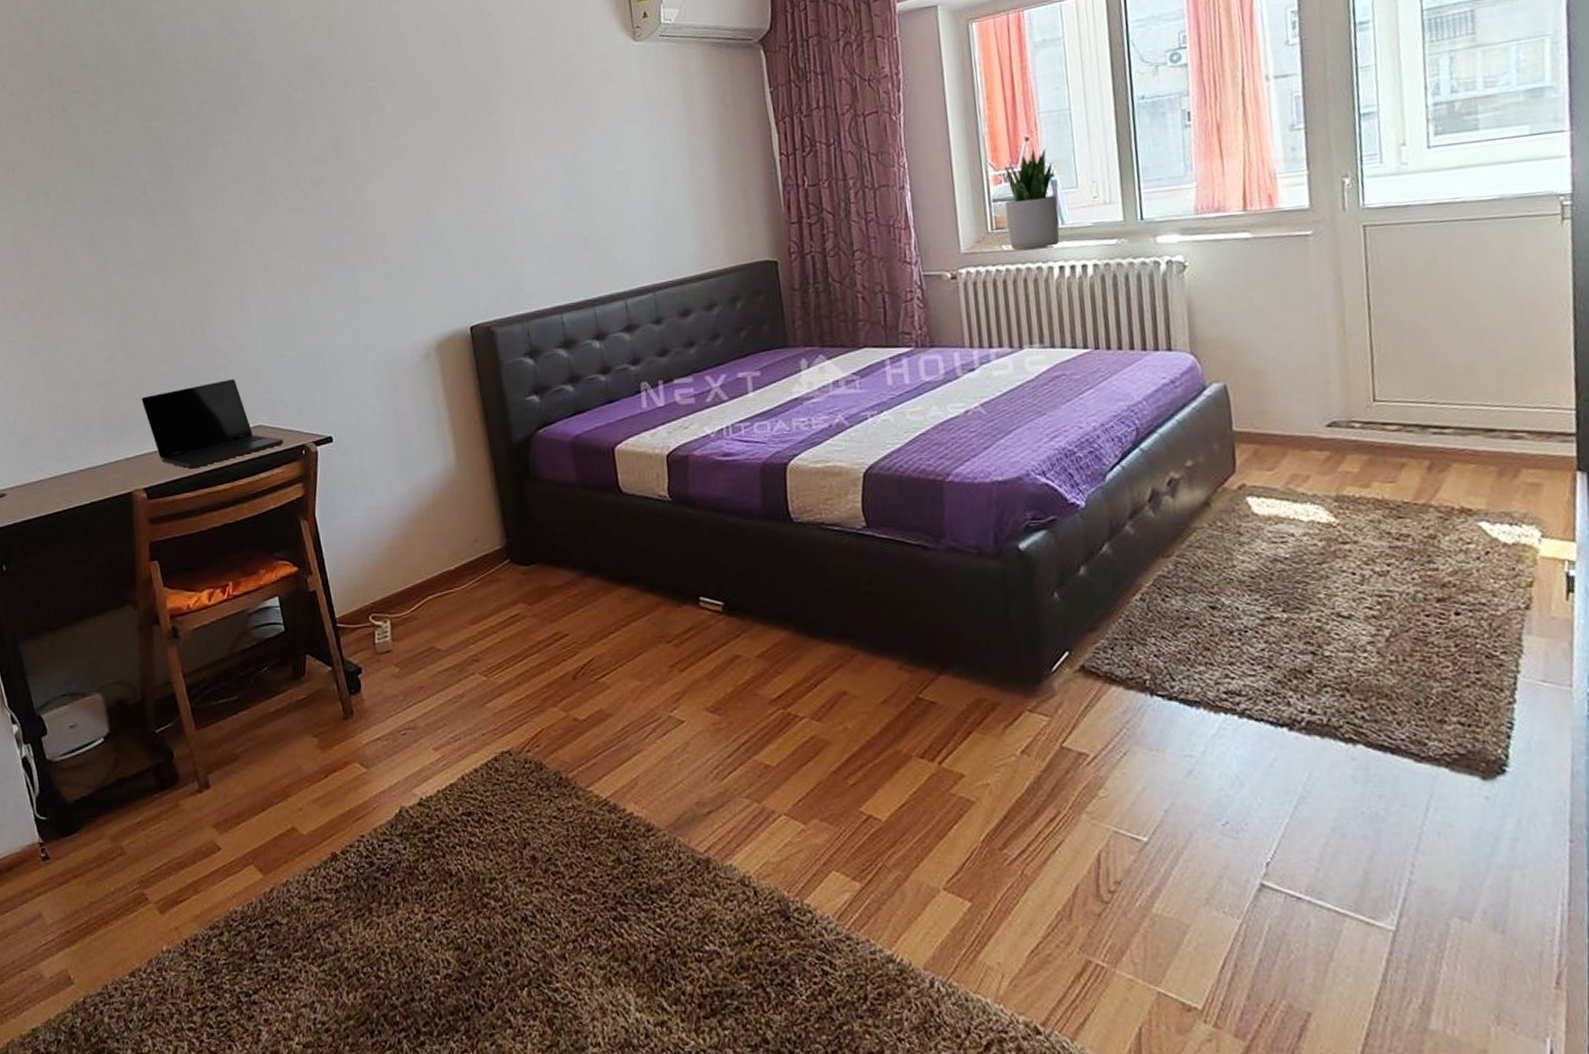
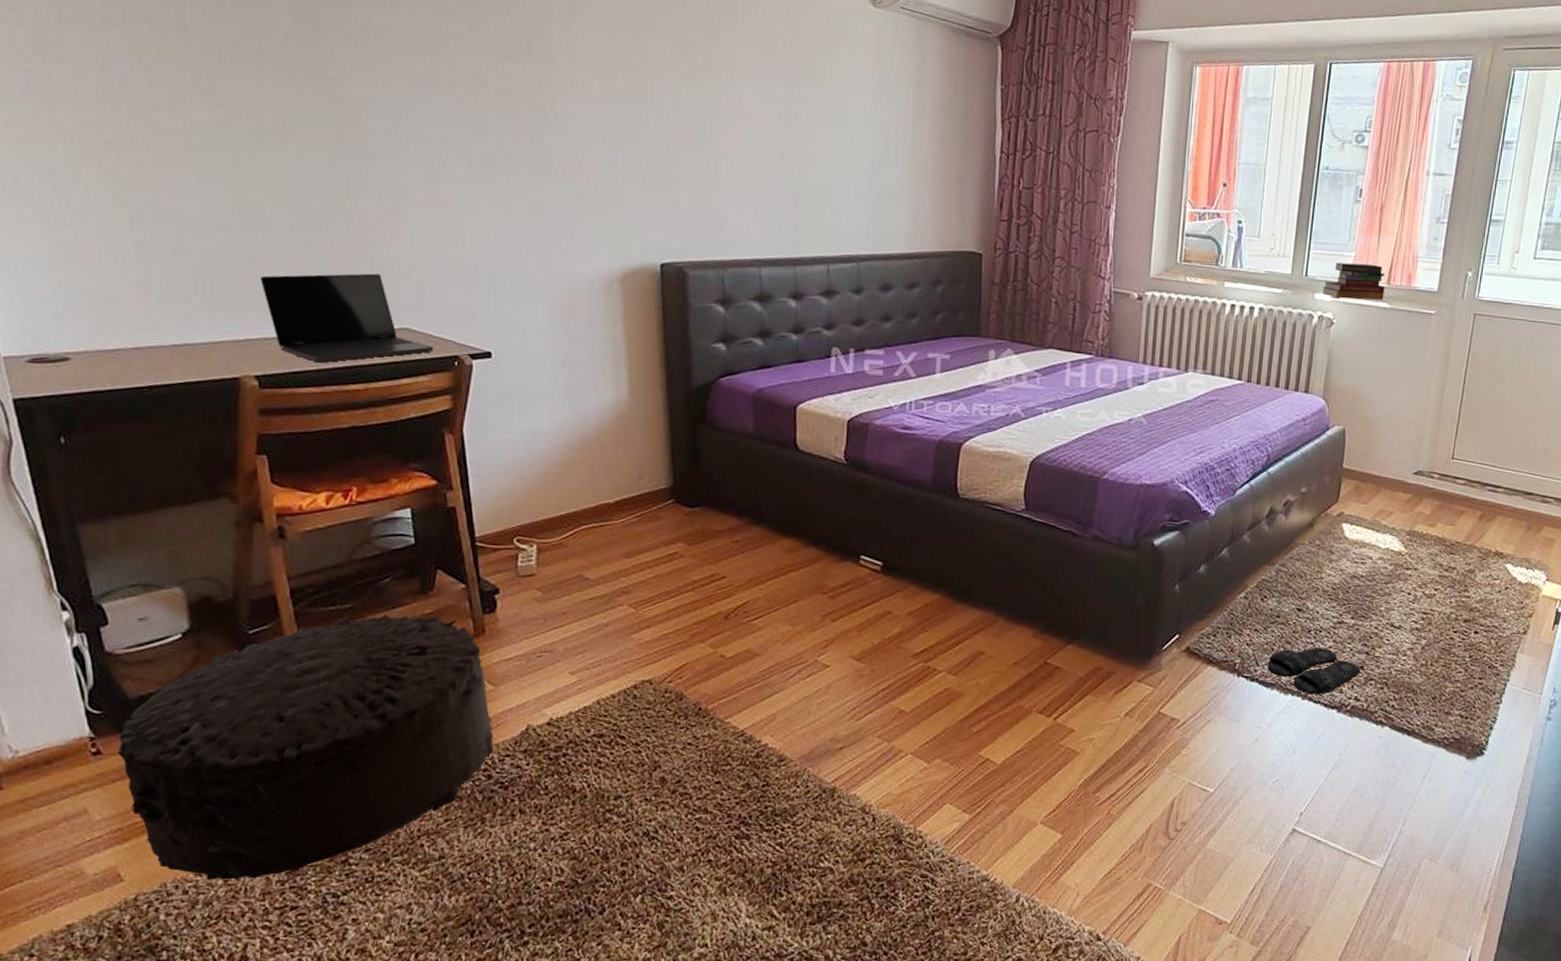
pouf: none [61,700,372,981] -> present [117,614,494,880]
planter: present [1003,148,1060,250] -> none [1193,194,1243,286]
books: none [1165,191,1243,238] -> present [1323,262,1385,300]
slippers: none [1185,651,1309,710] -> present [1267,647,1360,695]

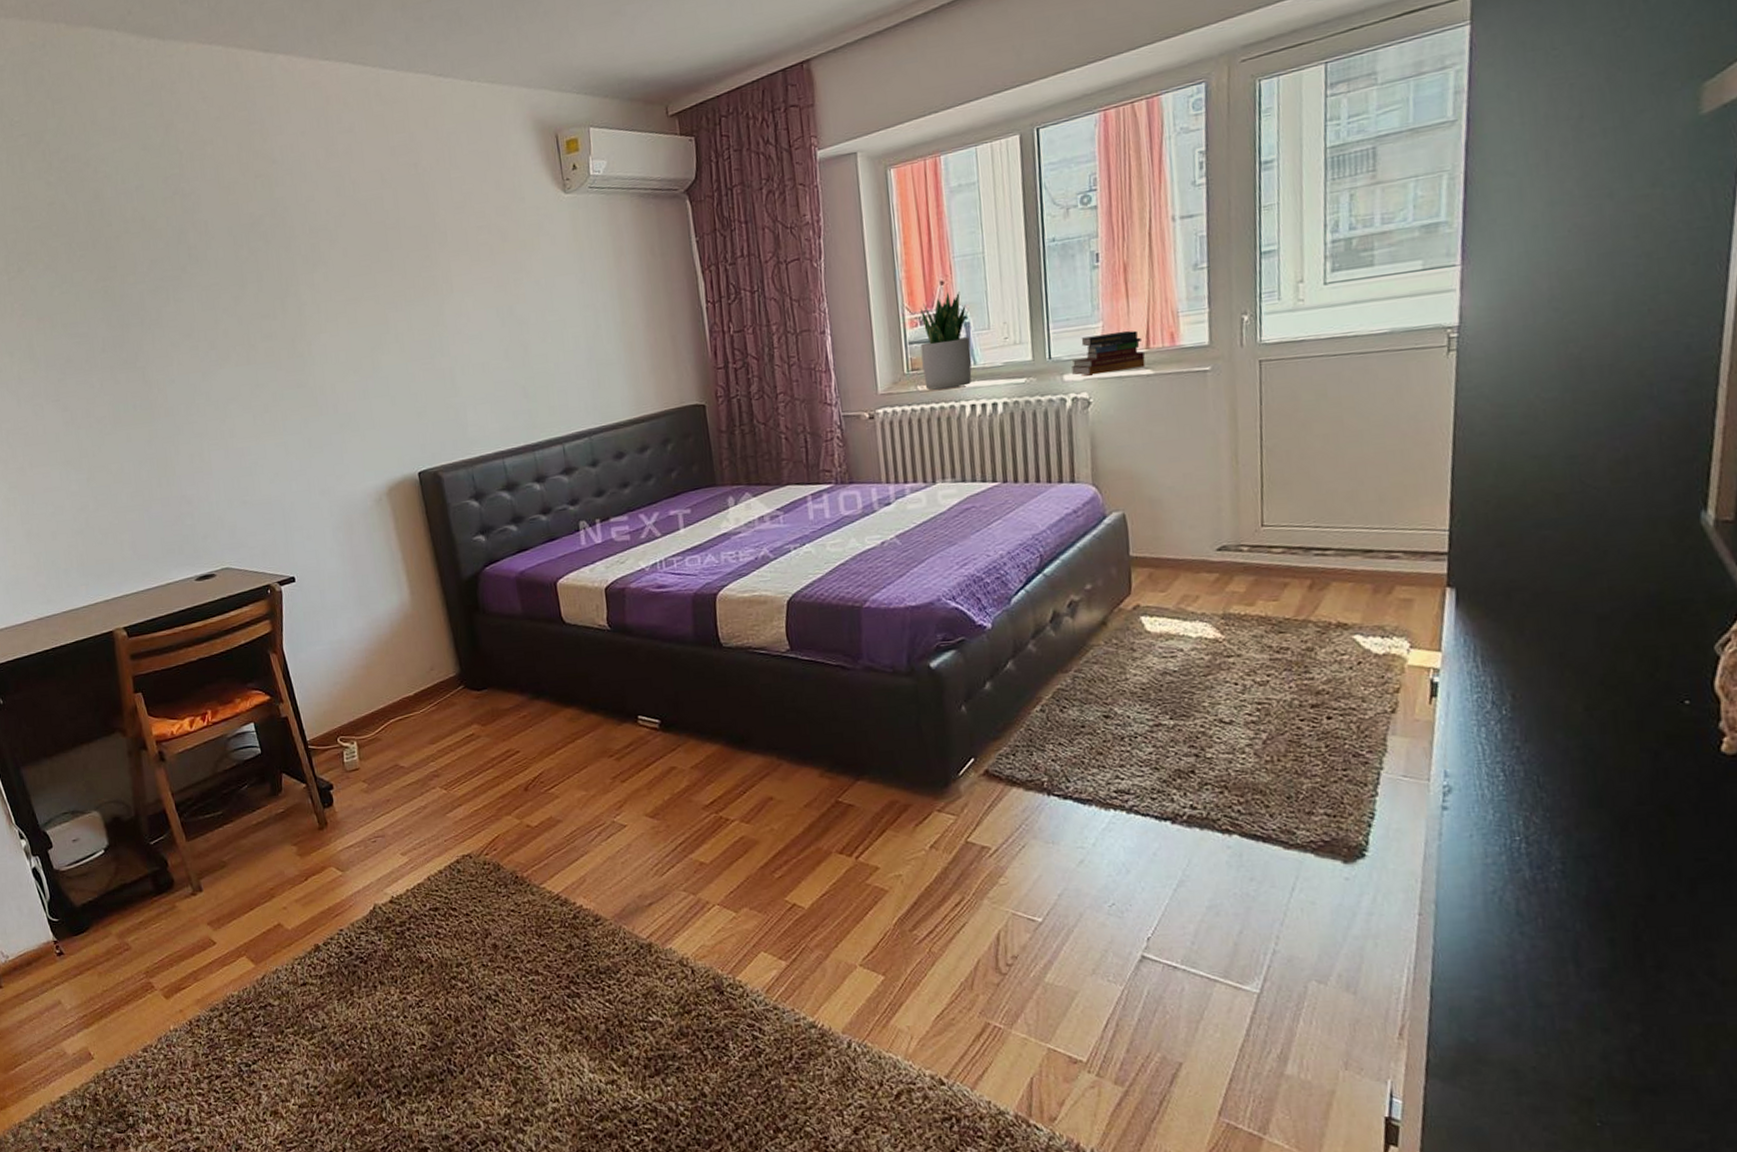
pouf: present [117,614,494,880] -> none [73,814,350,1055]
laptop: present [260,273,434,363] -> none [115,525,250,609]
planter: none [1193,194,1243,286] -> present [919,291,972,390]
slippers: present [1267,647,1360,695] -> none [1079,755,1191,807]

